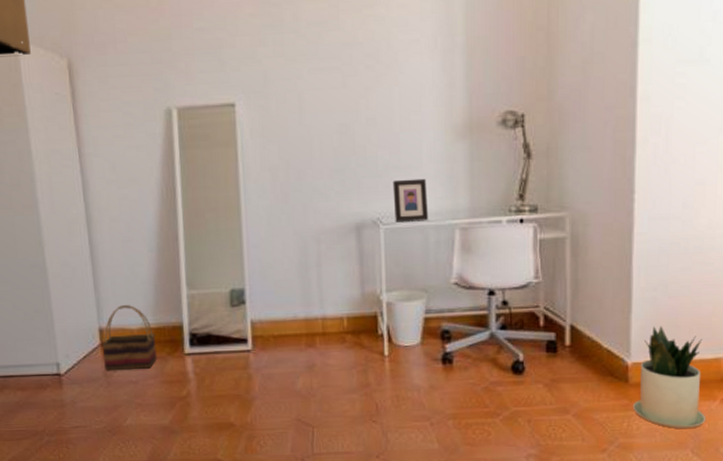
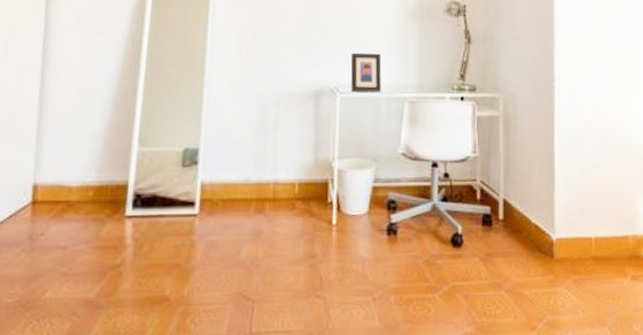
woven basket: present [101,305,157,371] -> none [31,160,96,234]
planter: present [633,326,707,429] -> none [558,204,620,306]

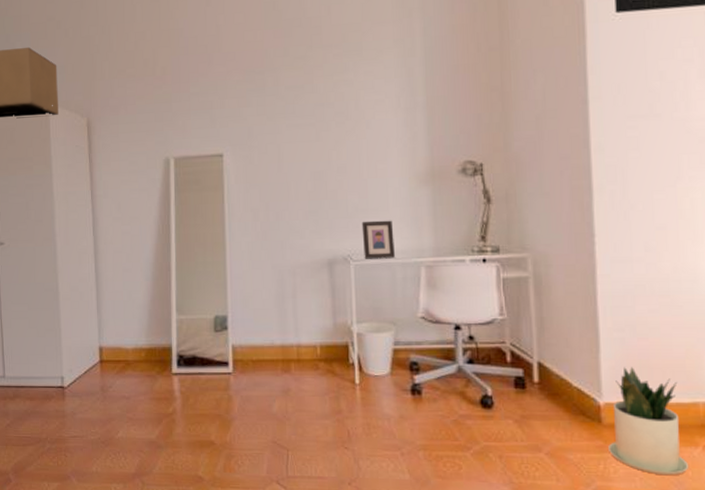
planter: none [558,204,620,306] -> present [608,367,690,476]

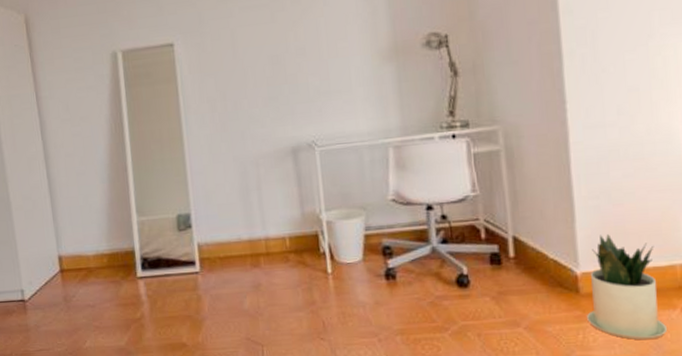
picture frame: present [361,220,395,259] -> none [324,101,361,144]

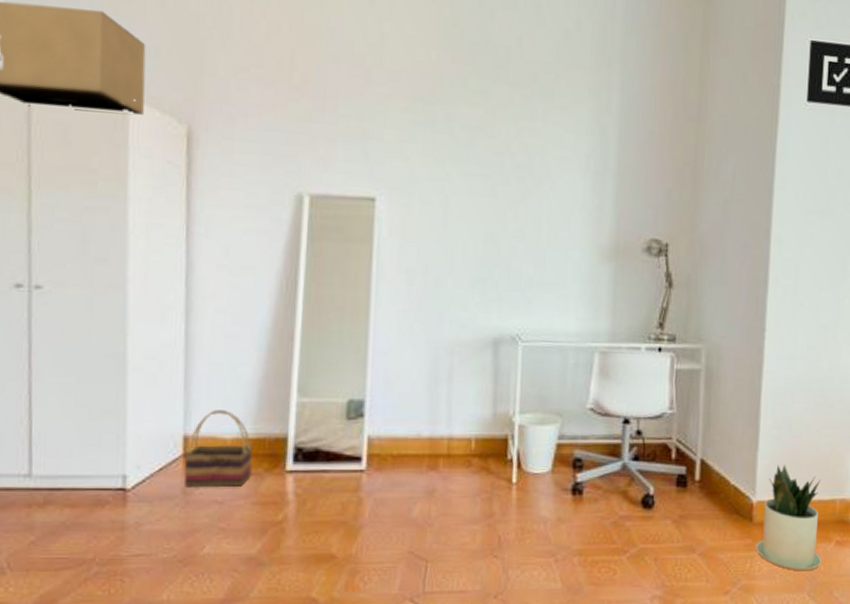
woven basket: none [61,233,112,296] -> present [184,410,253,488]

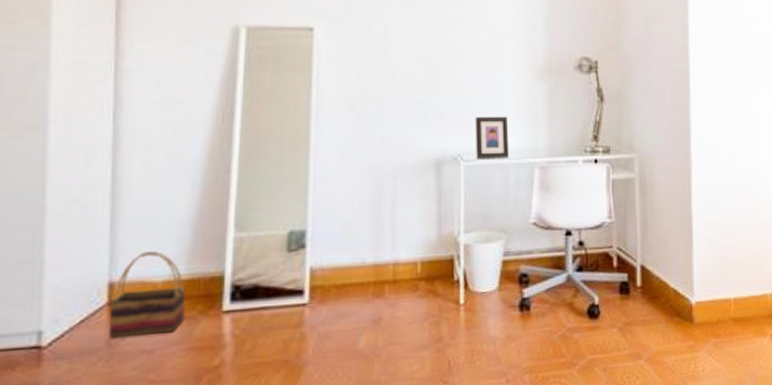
picture frame: none [534,296,570,342] -> present [475,116,509,159]
planter: present [756,465,823,571] -> none [698,264,760,368]

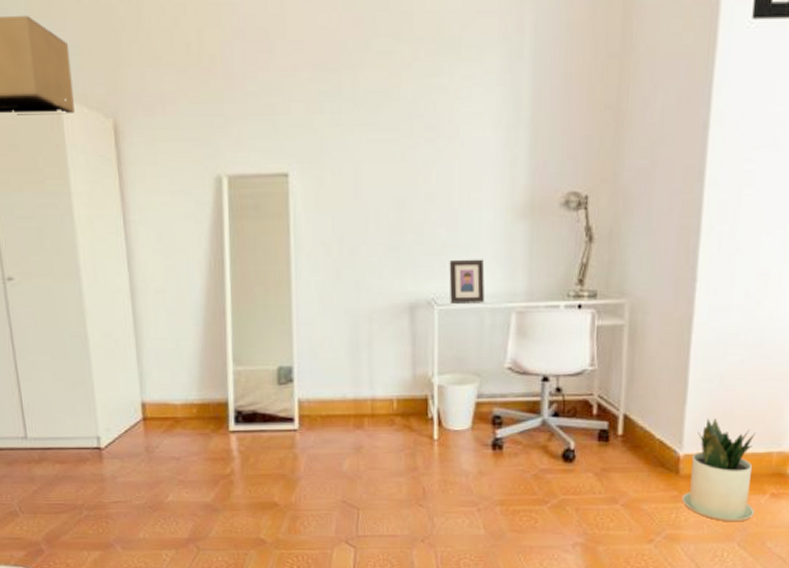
woven basket: present [109,251,186,339] -> none [144,379,201,446]
planter: none [698,264,760,368] -> present [682,418,756,522]

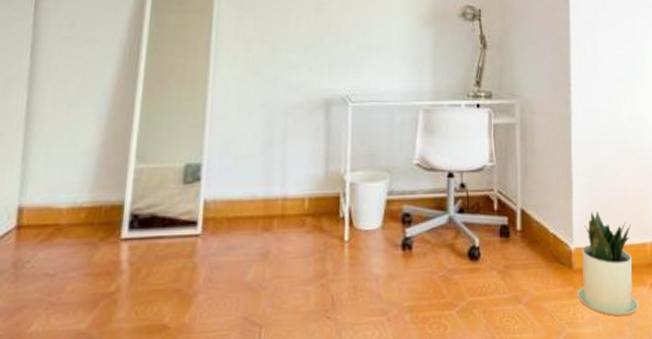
picture frame: present [449,259,485,303] -> none [363,59,395,101]

